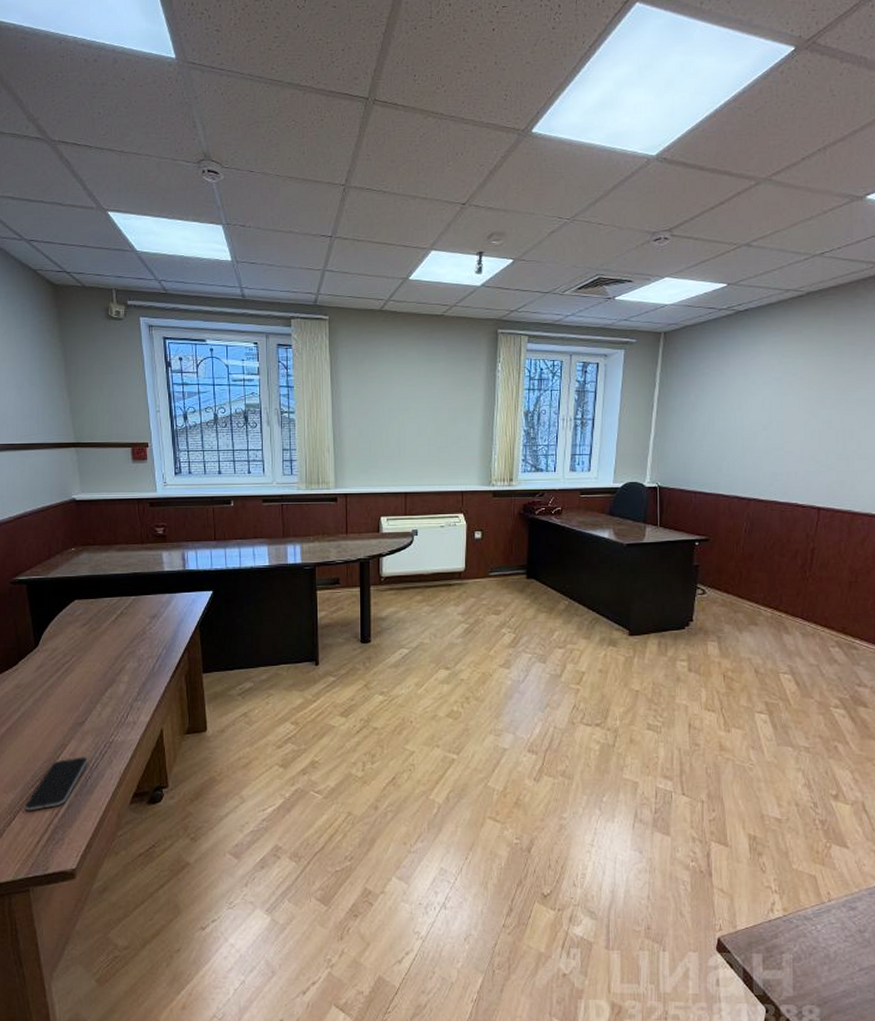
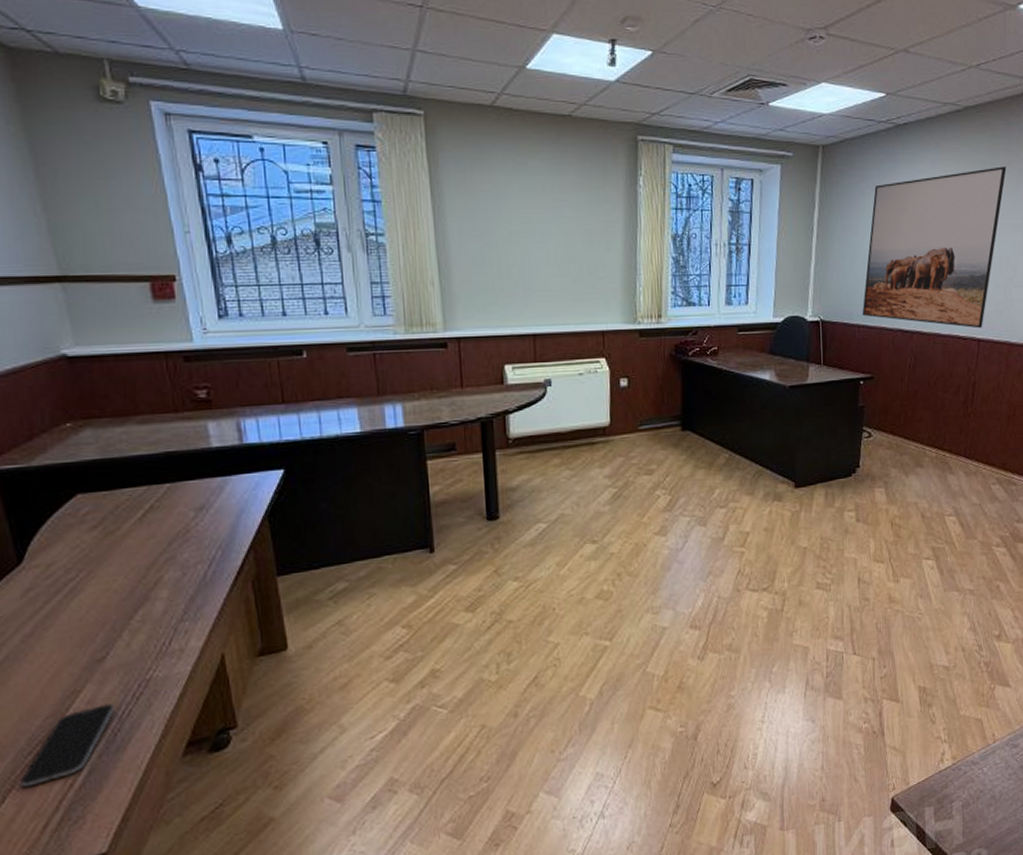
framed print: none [698,346,851,497] -> present [862,166,1007,329]

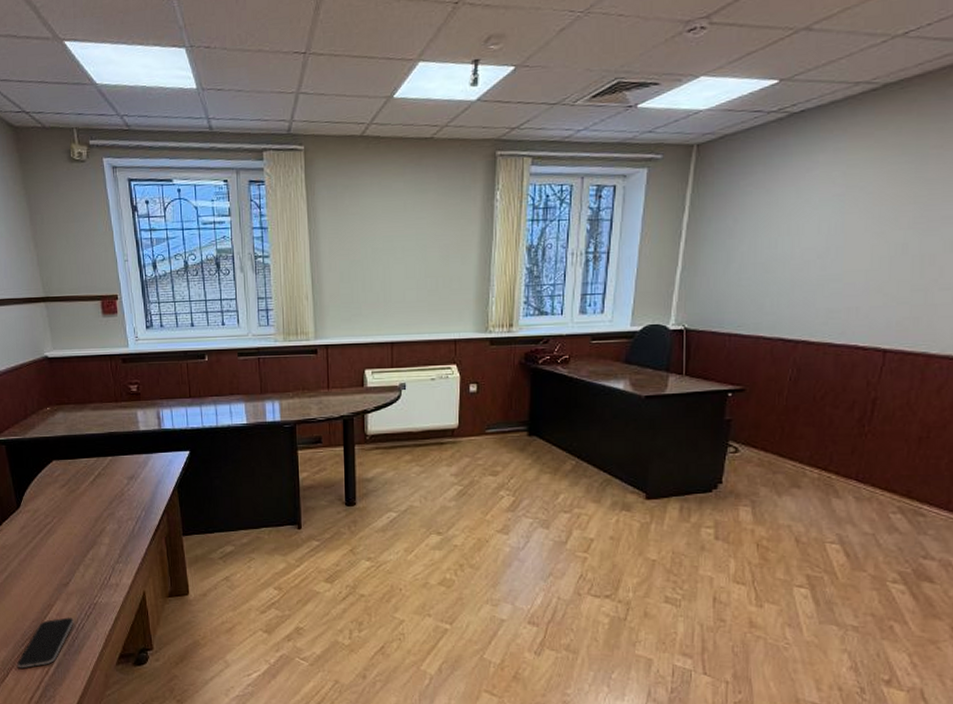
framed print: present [862,166,1007,329] -> none [734,149,938,338]

